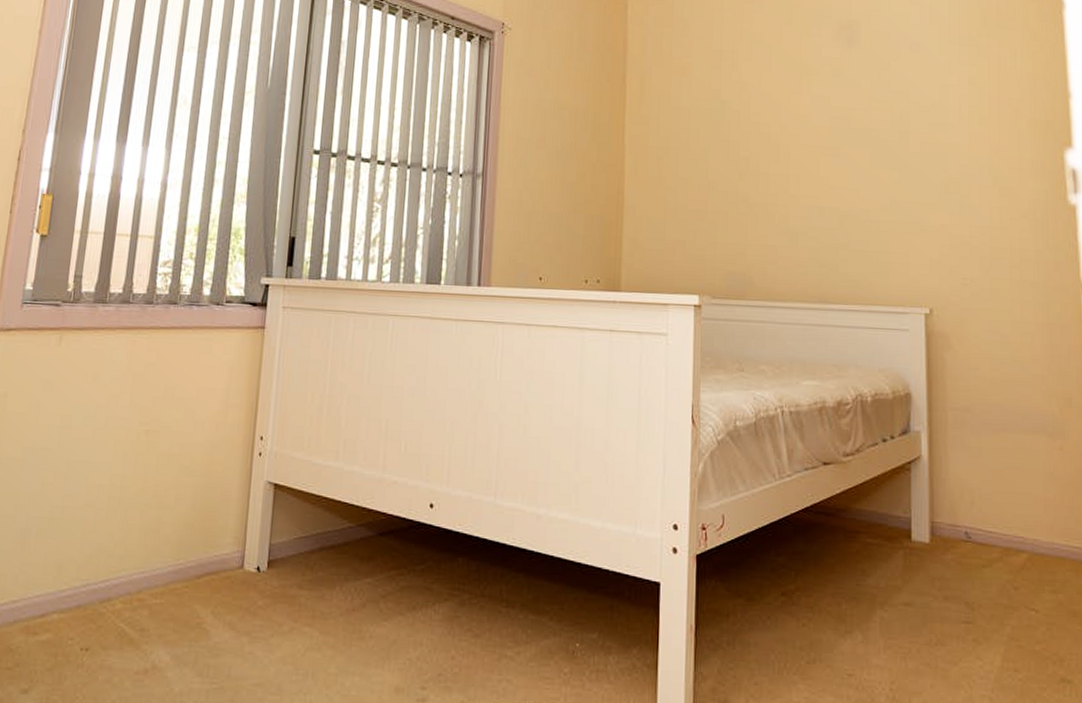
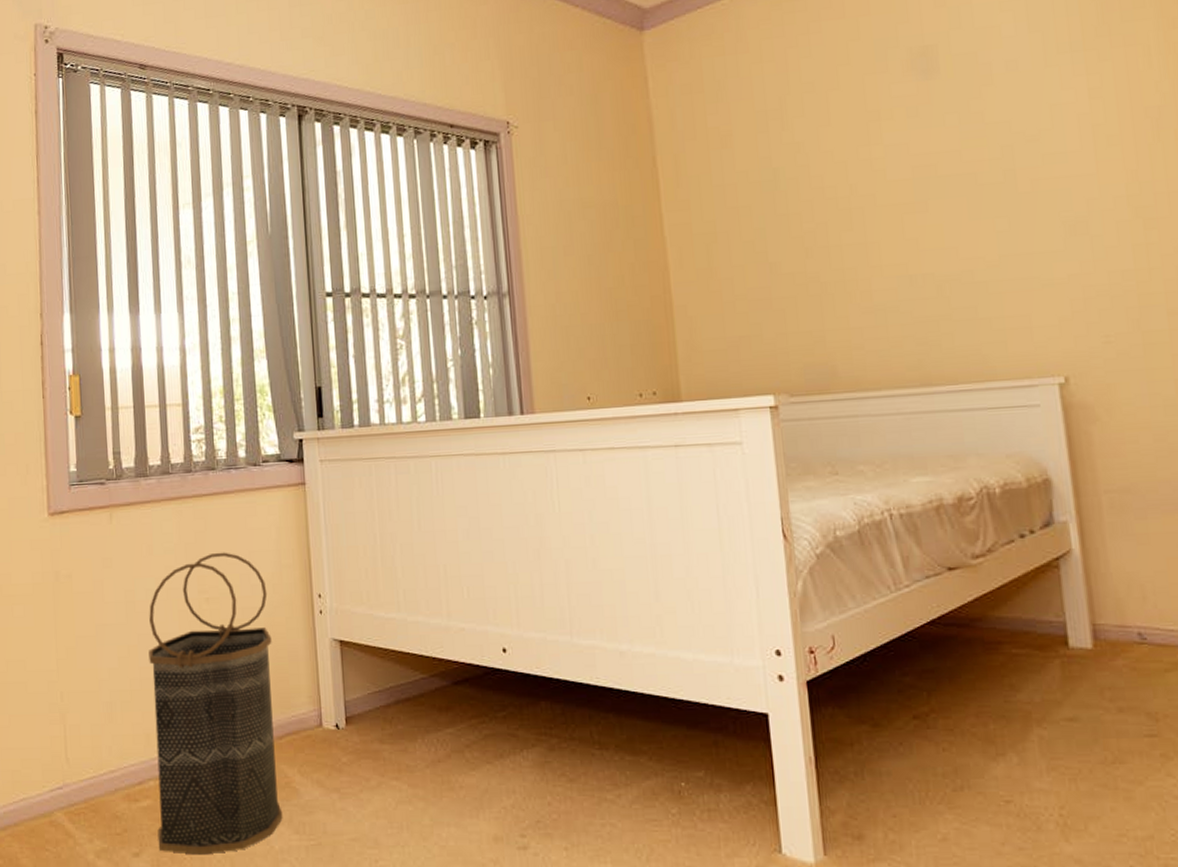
basket: none [50,385,210,694] -> present [148,552,283,855]

